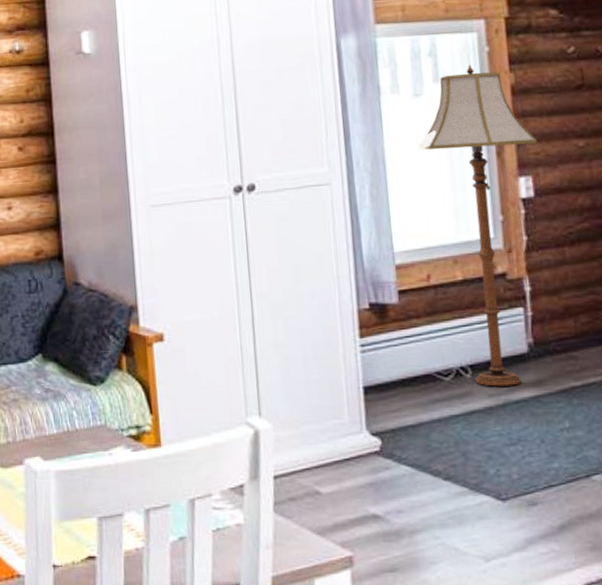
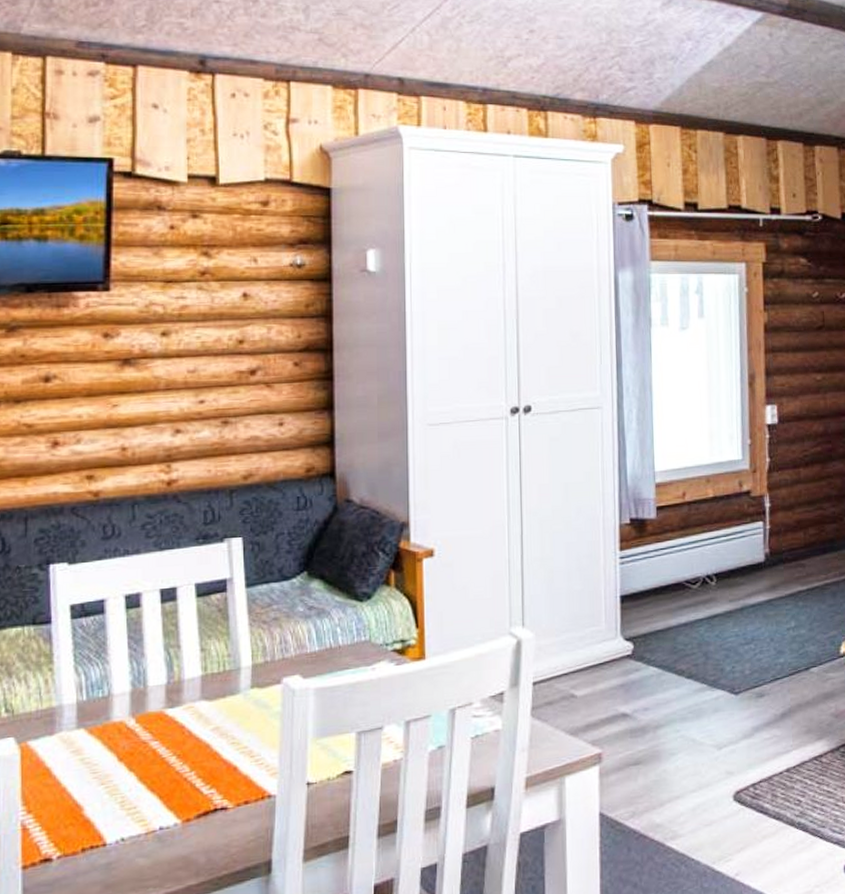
floor lamp: present [418,65,537,387] -> none [682,303,783,593]

